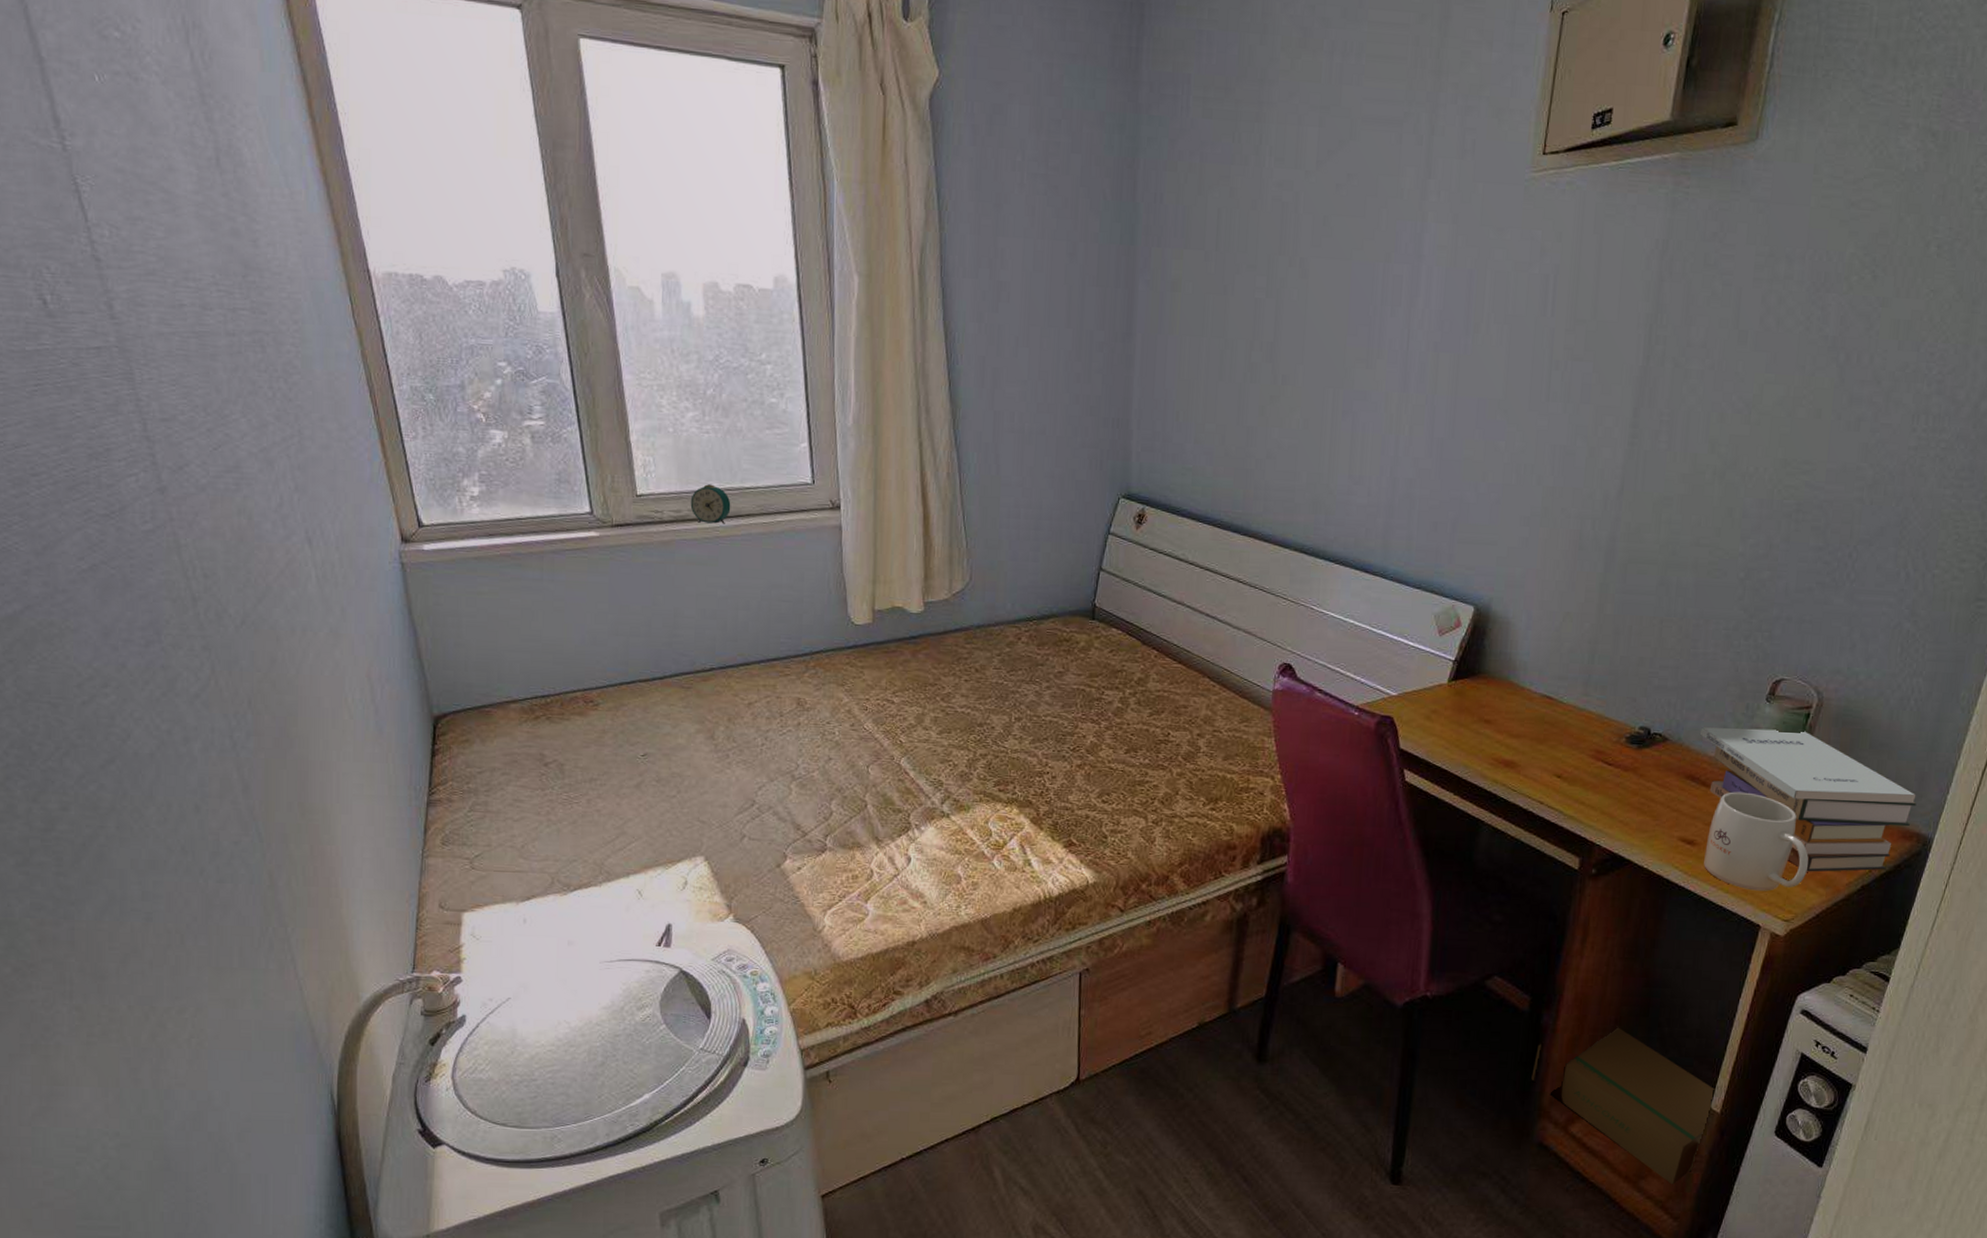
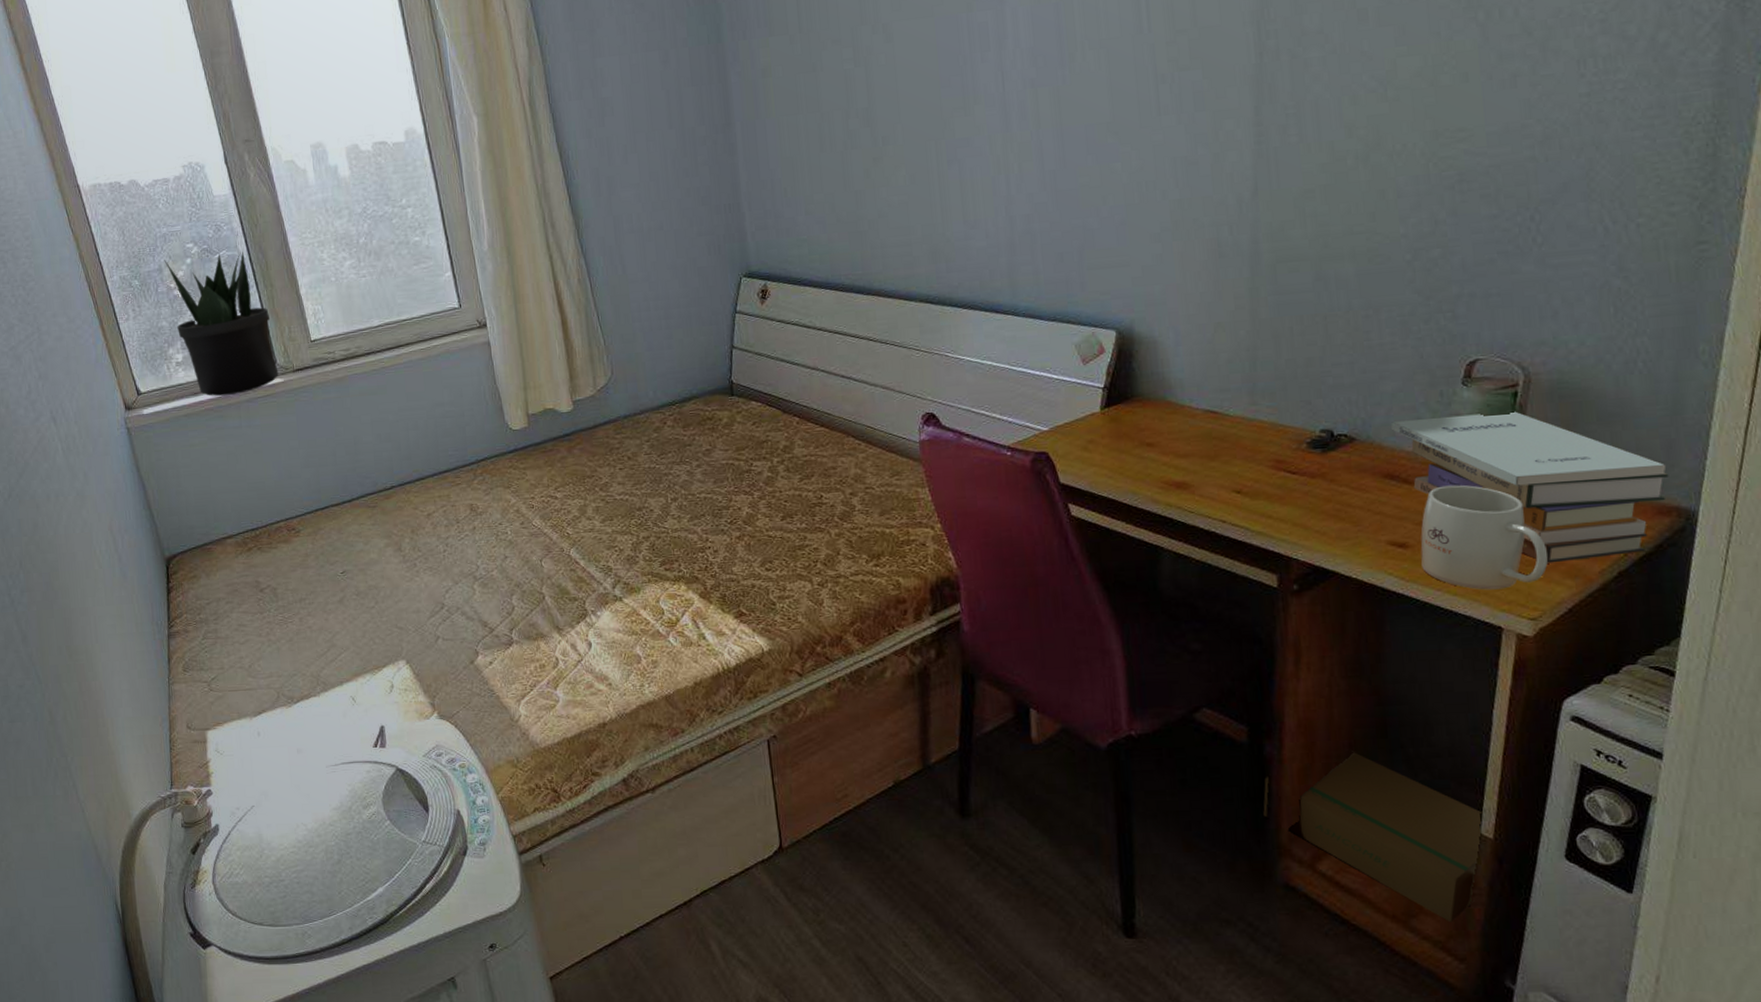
planter: none [468,376,594,543] -> present [164,252,279,397]
alarm clock: present [690,484,731,524] -> none [356,321,392,357]

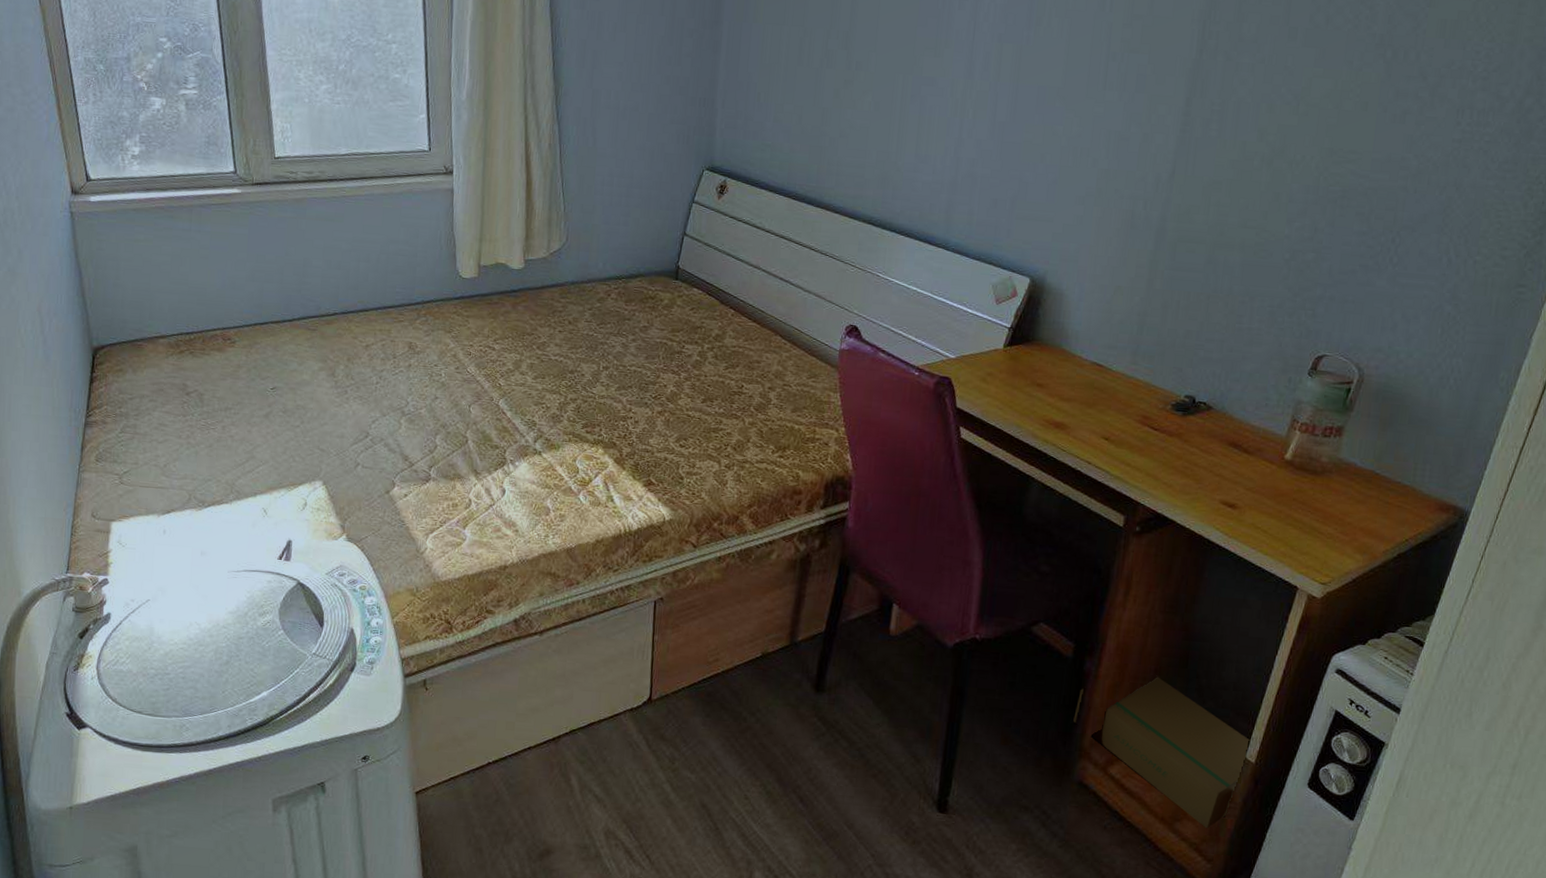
planter: present [164,252,279,397] -> none [134,50,237,198]
books: present [1390,411,1669,564] -> none [1242,398,1454,540]
mug: present [1420,484,1549,590] -> none [1243,459,1347,555]

